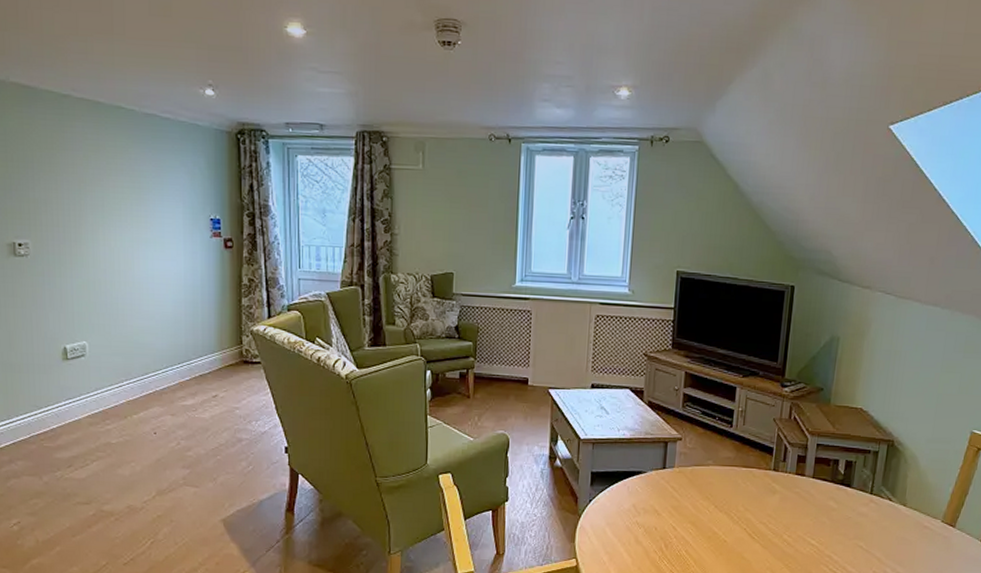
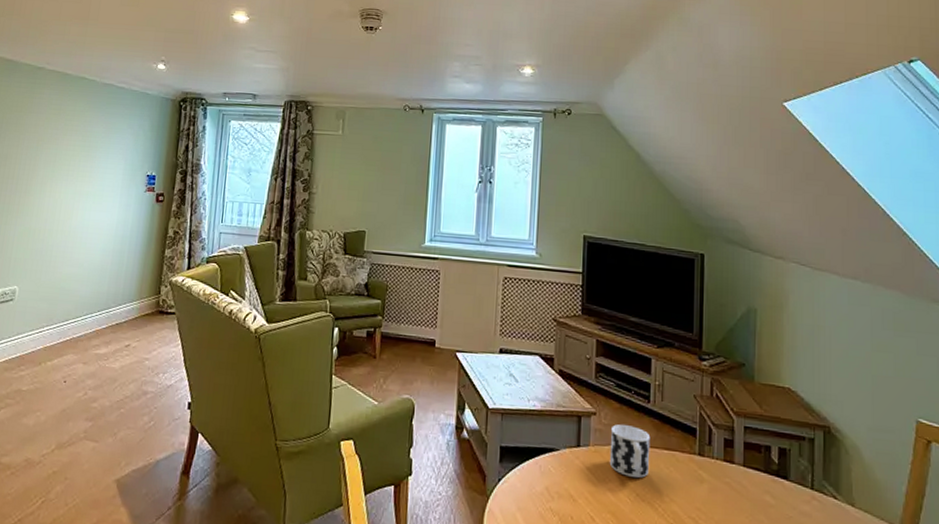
cup: none [692,448,731,492] -> present [609,424,651,478]

